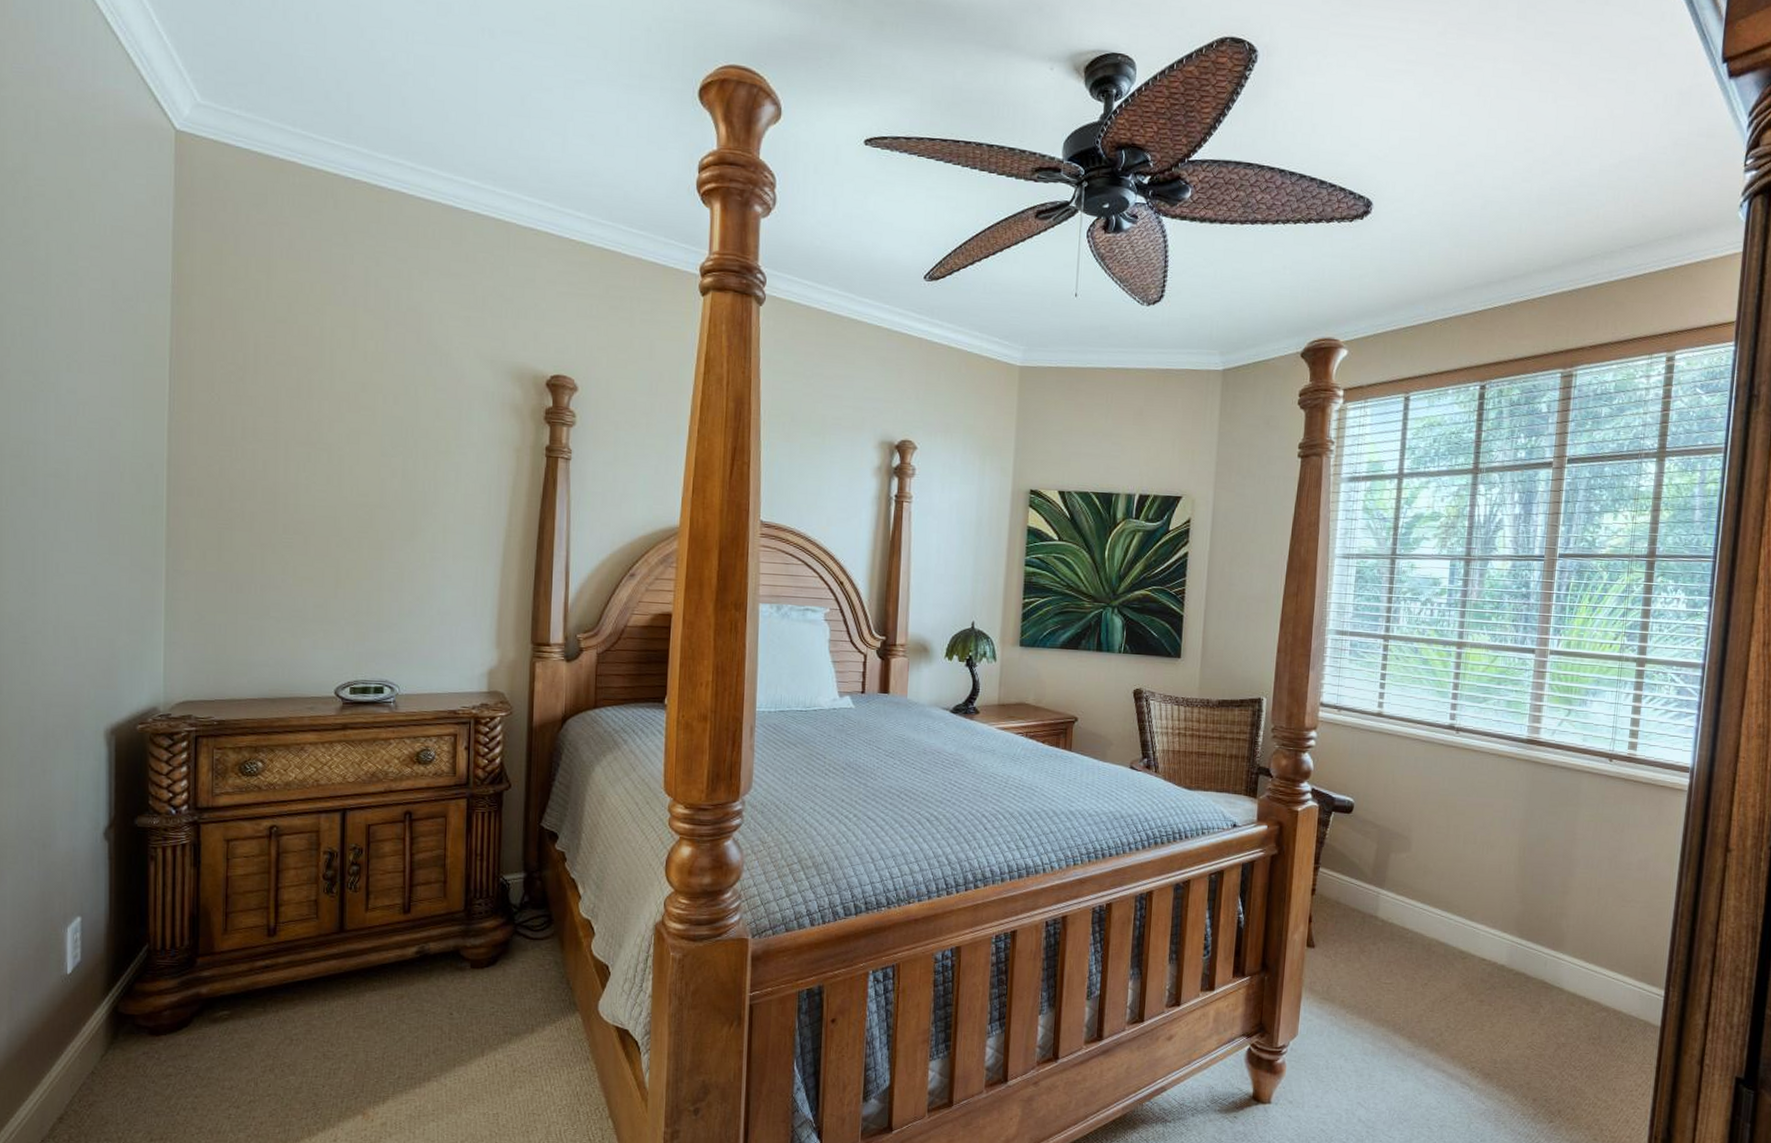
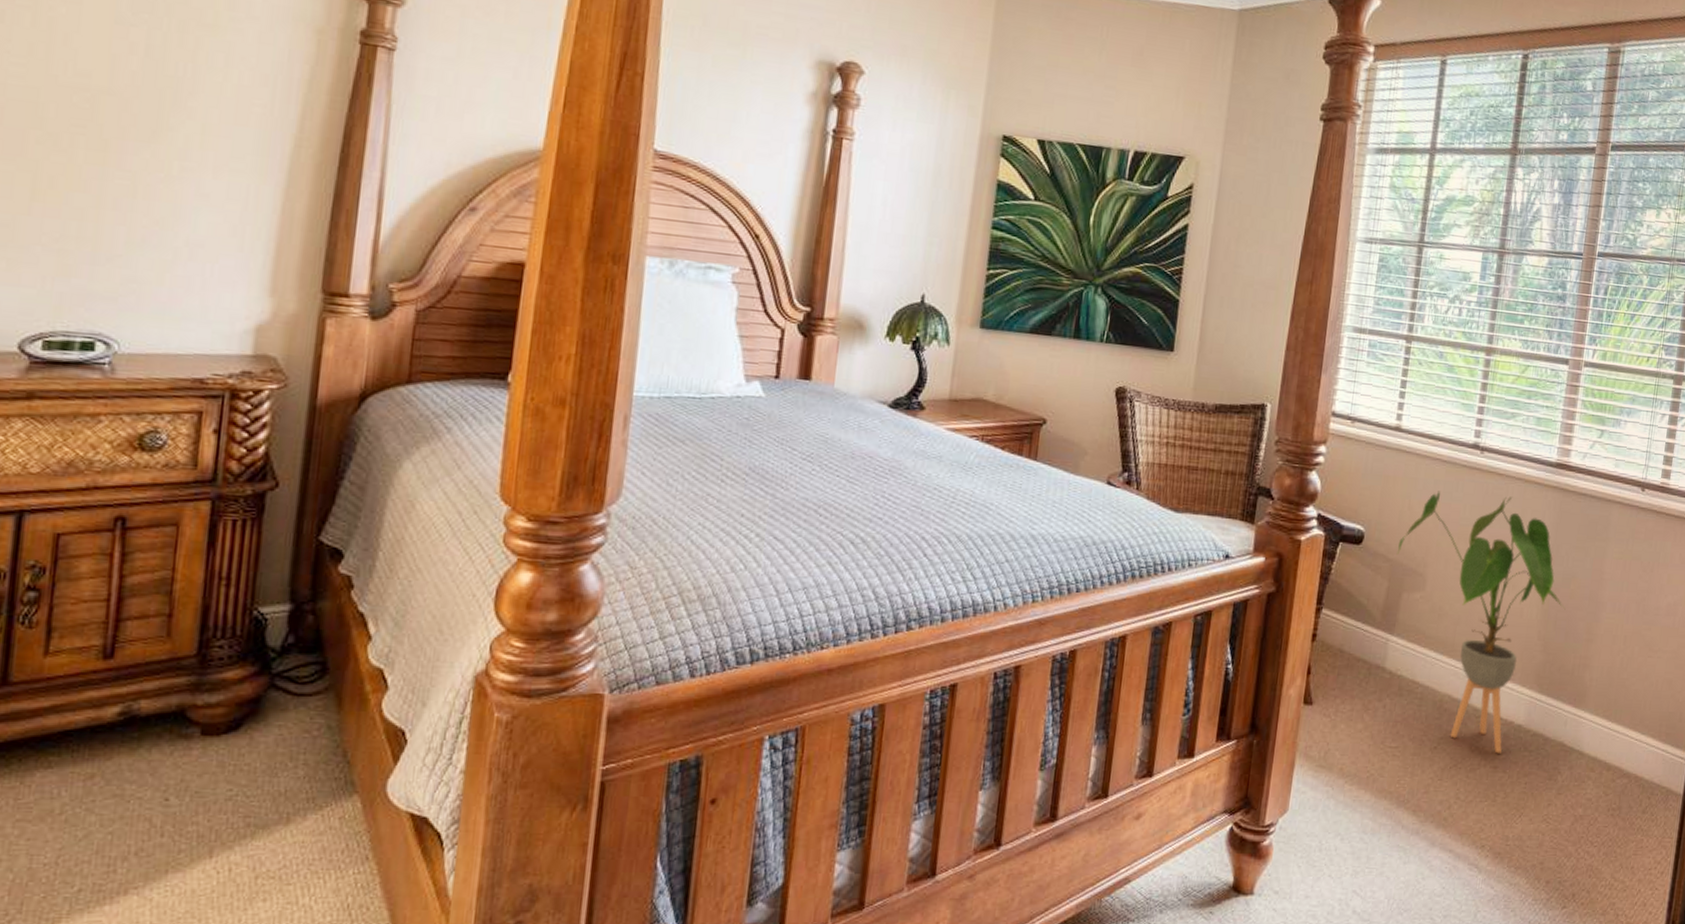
house plant: none [1383,766,1541,990] -> present [1396,491,1566,754]

